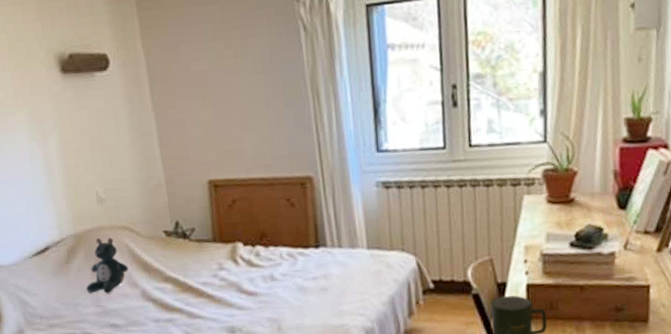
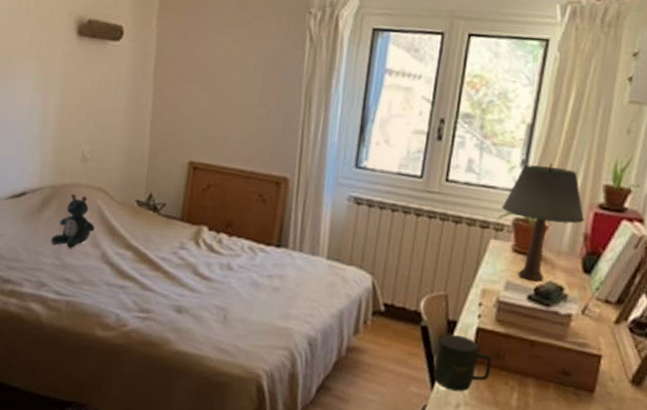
table lamp: none [529,107,612,228] -> present [501,163,585,282]

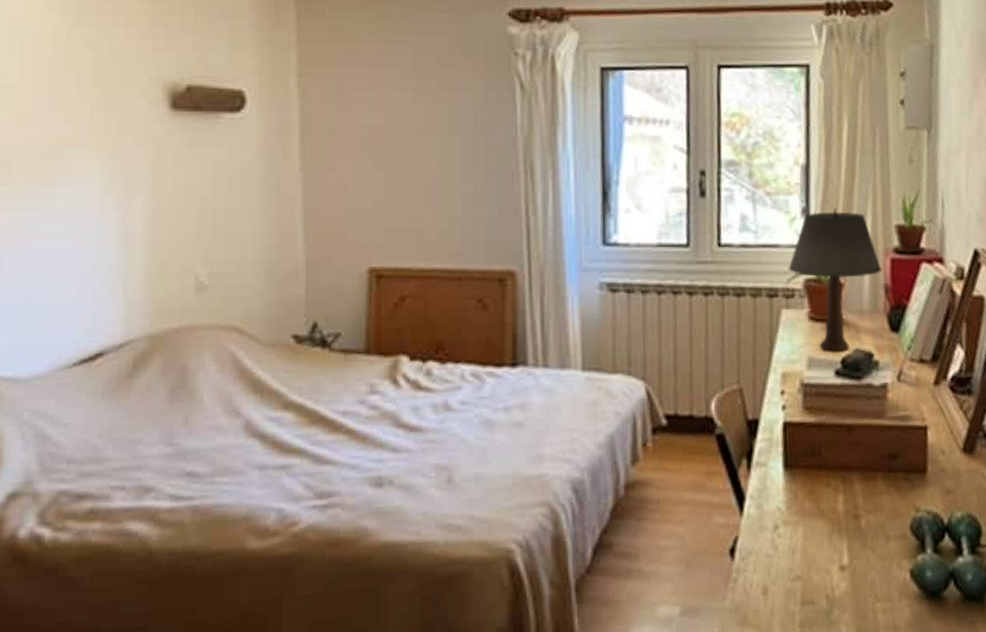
stuffed animal: present [51,193,95,249] -> none [155,341,229,425]
mug: present [432,334,492,392] -> none [737,436,808,511]

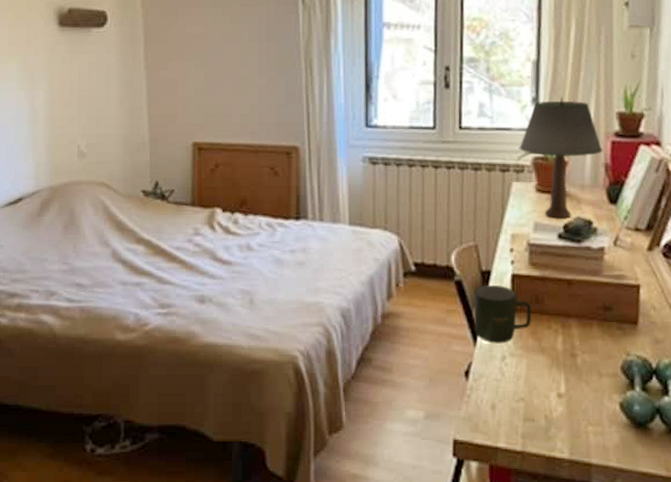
mug: none [737,436,808,511] -> present [473,284,532,344]

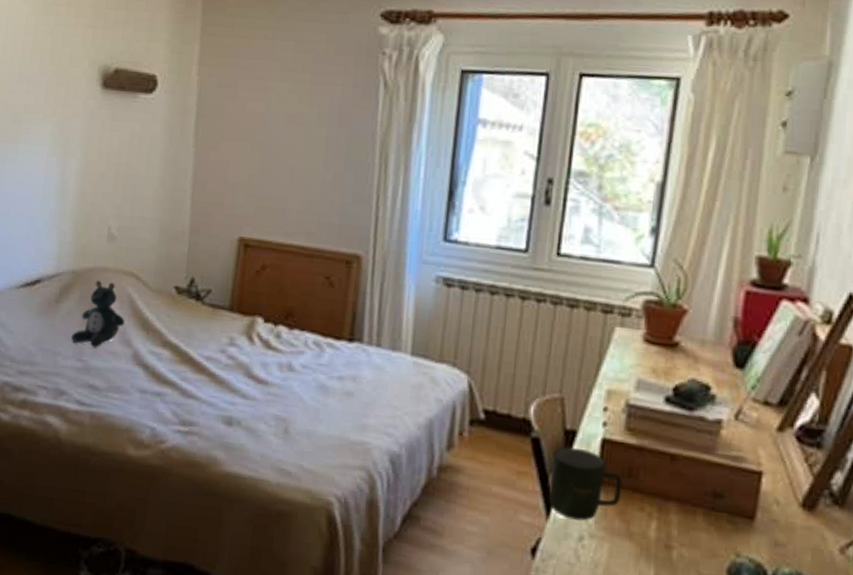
stuffed animal: none [56,192,101,251] -> present [71,280,125,348]
table lamp: present [519,97,603,219] -> none [628,230,734,379]

